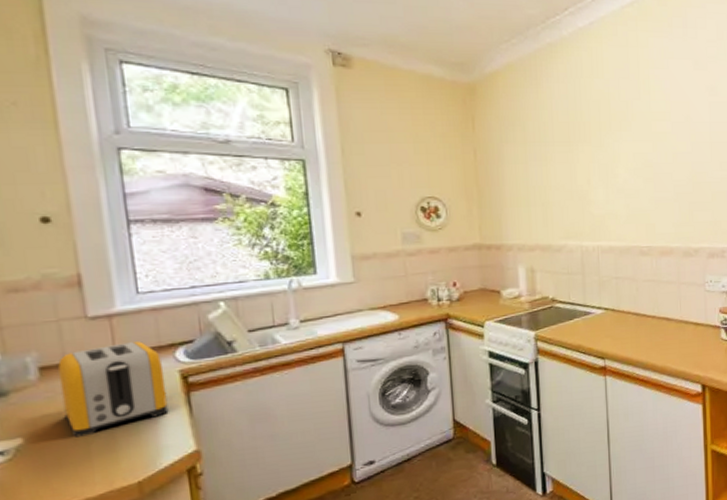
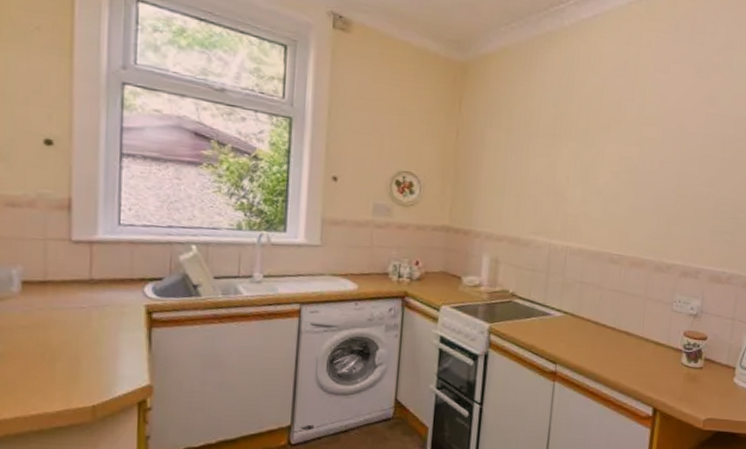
toaster: present [58,341,169,437] -> none [38,270,132,354]

